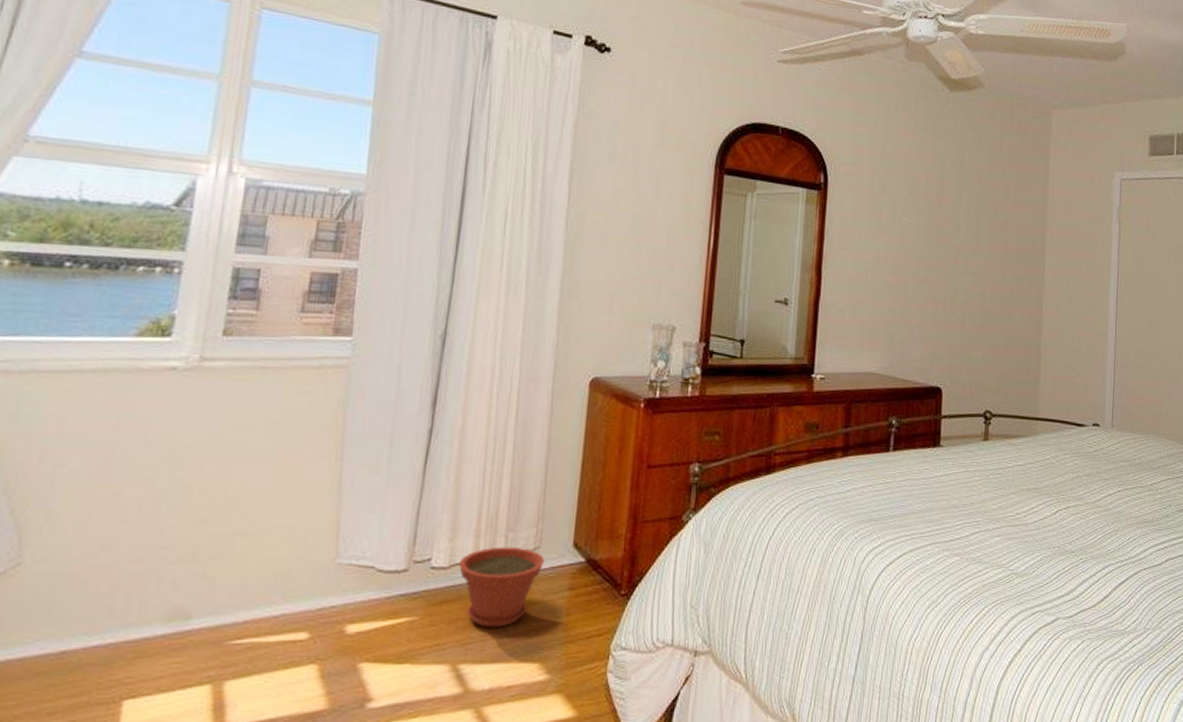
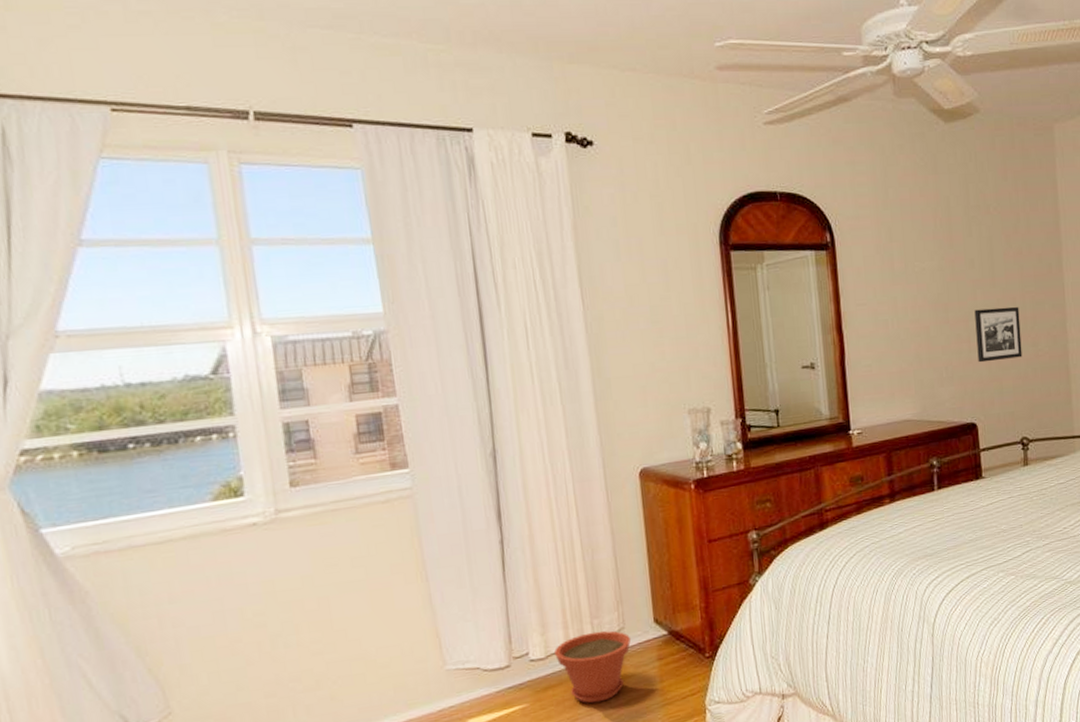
picture frame: none [951,273,999,329] -> present [974,306,1023,363]

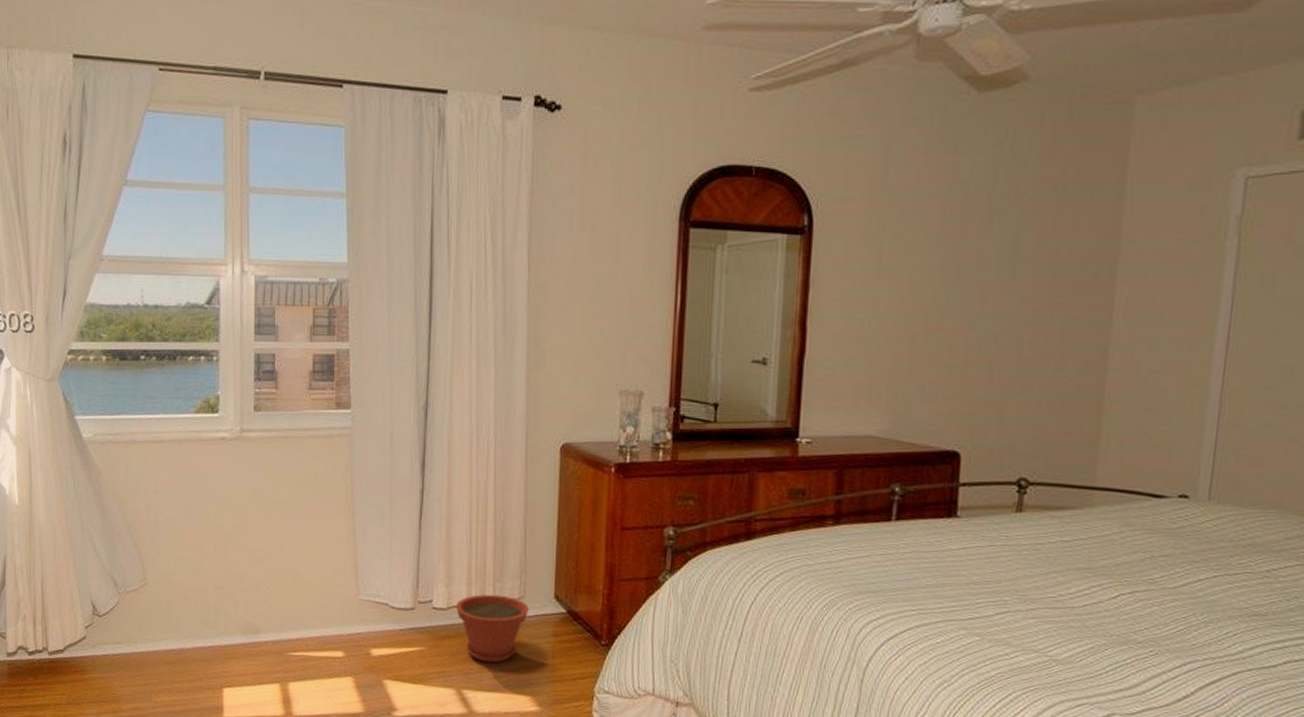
picture frame: present [974,306,1023,363] -> none [975,319,1043,383]

